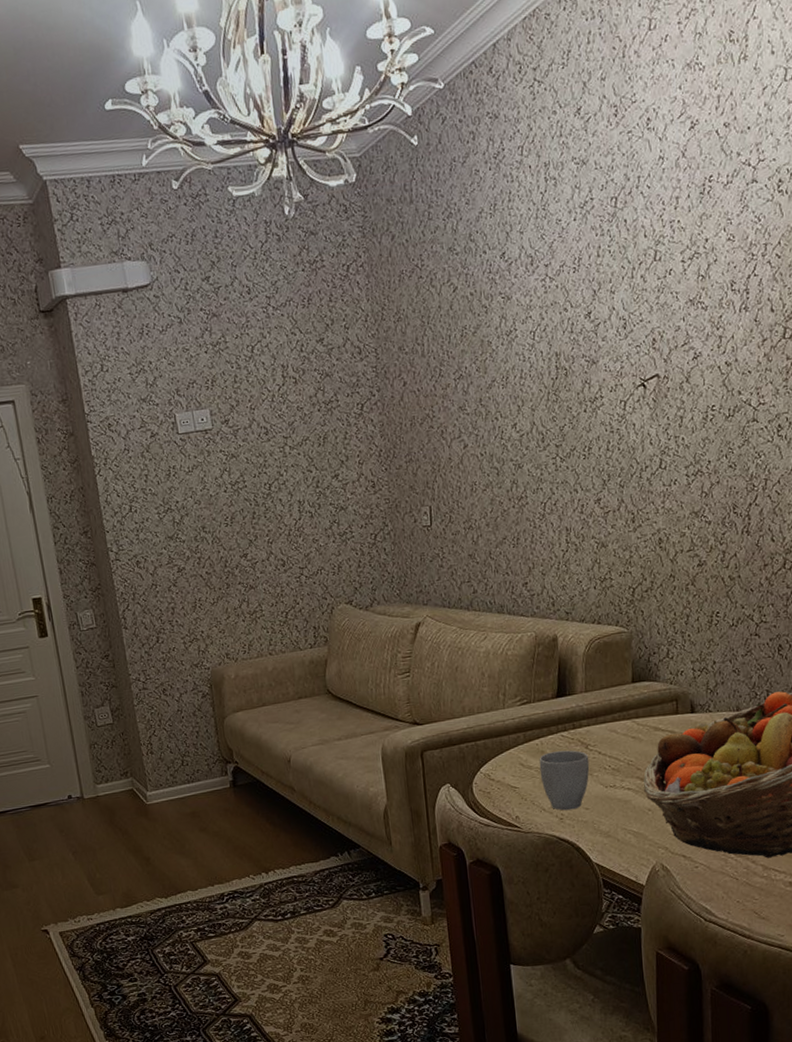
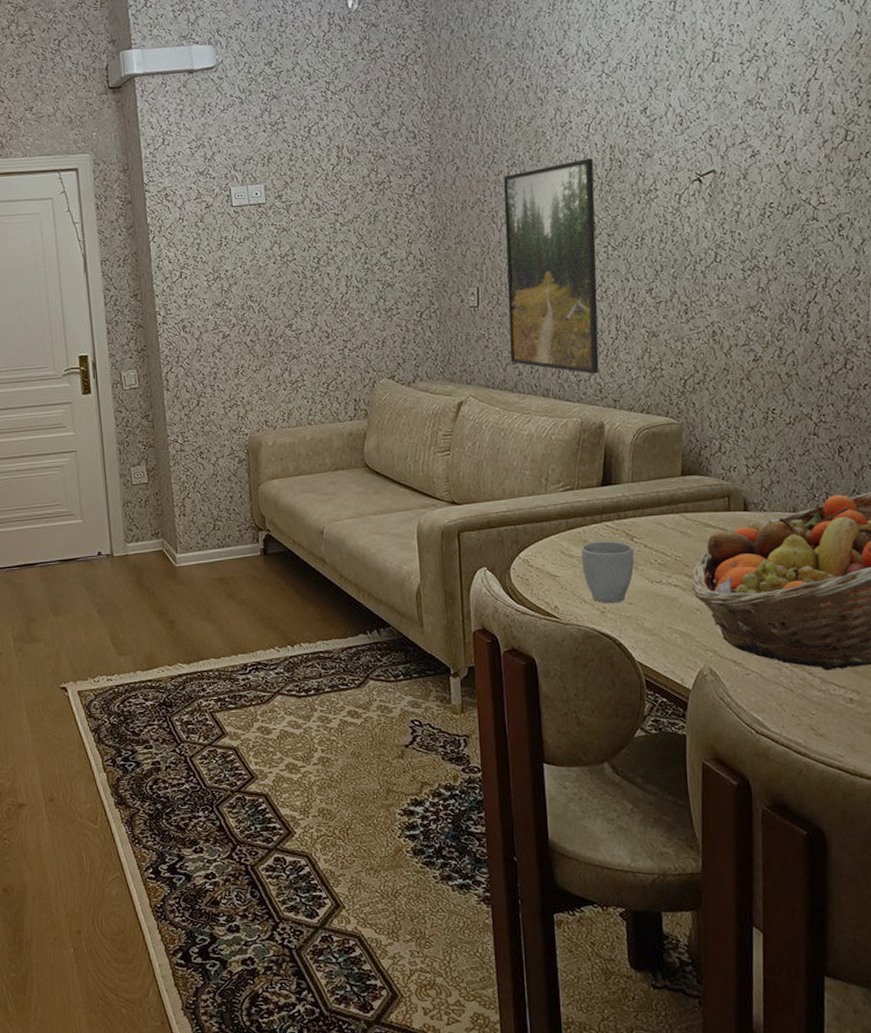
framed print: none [451,367,552,588] -> present [504,158,600,374]

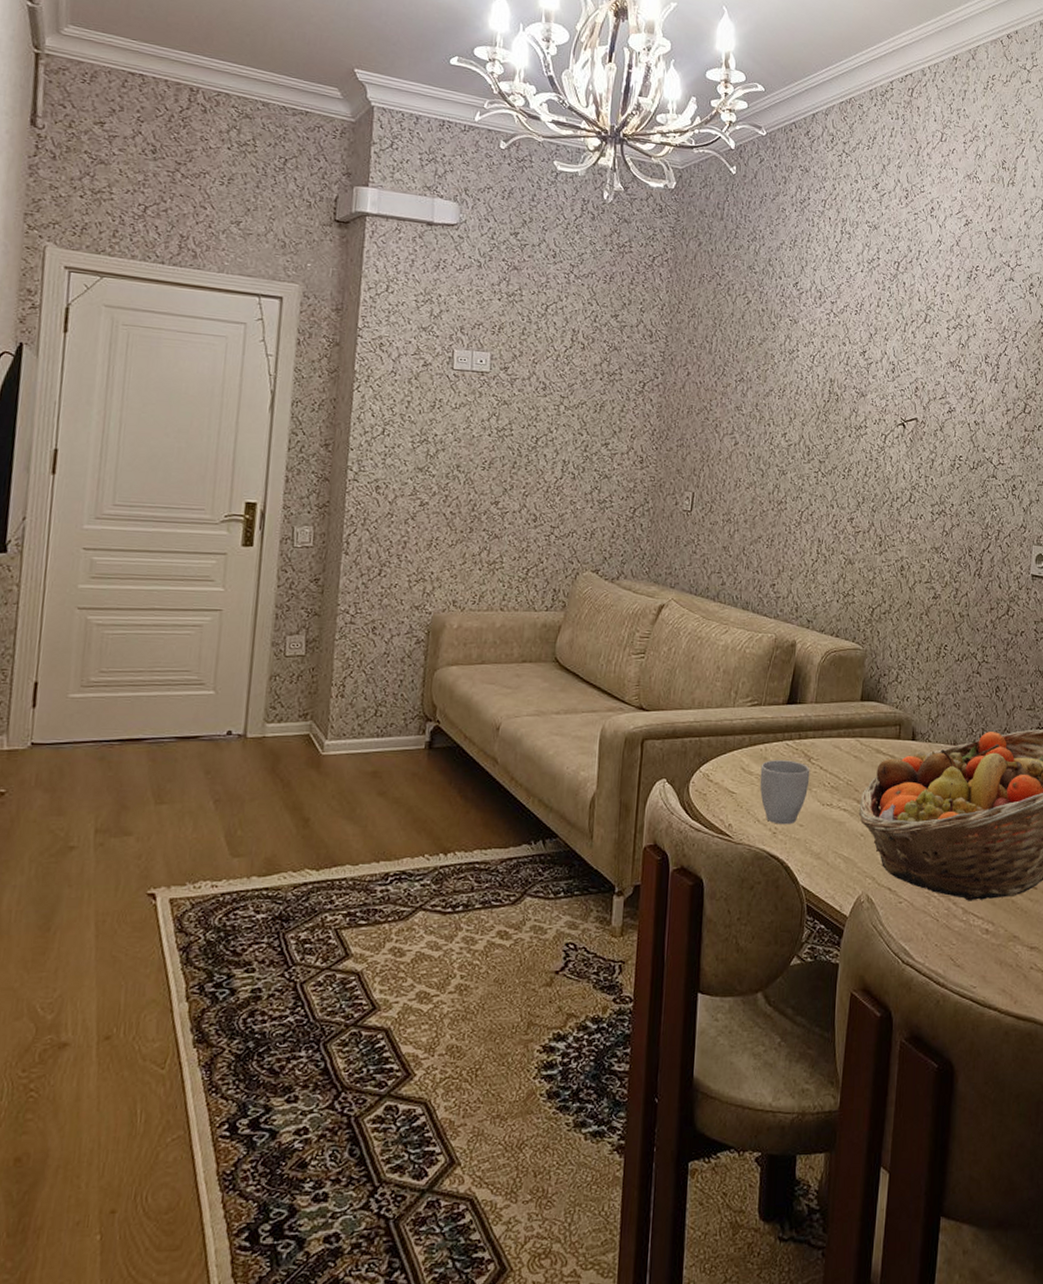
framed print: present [504,158,600,374] -> none [716,387,815,593]

